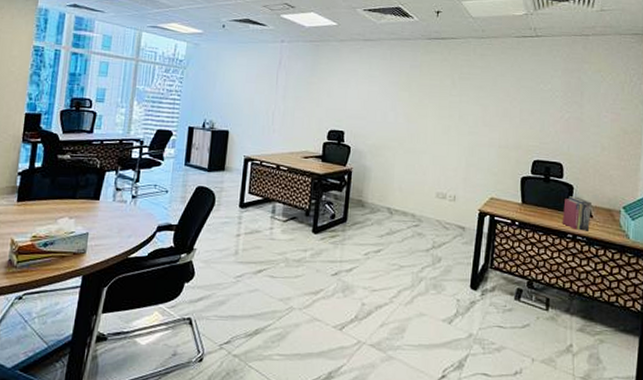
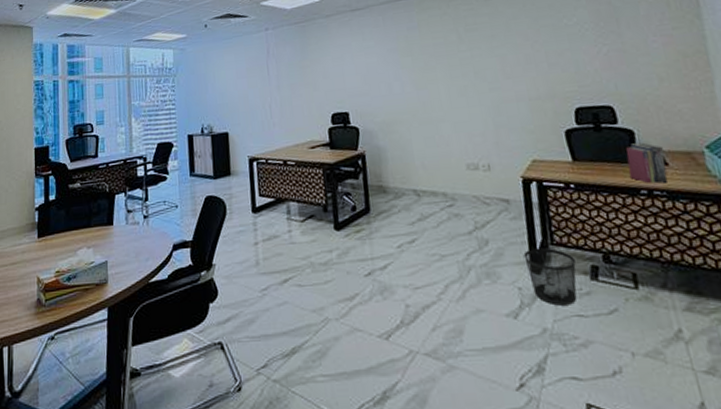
waste bin: none [467,269,506,318] -> present [523,247,577,306]

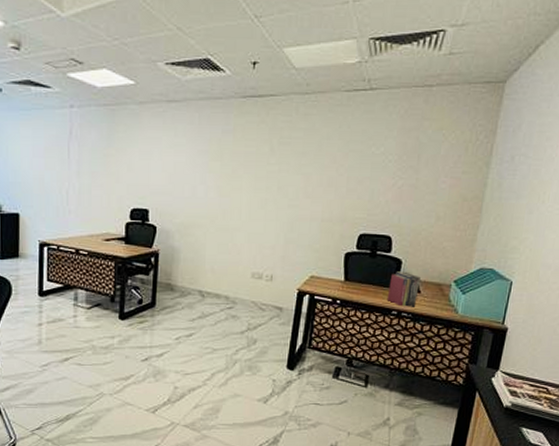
waste bin: present [523,247,577,306] -> none [283,350,324,396]

